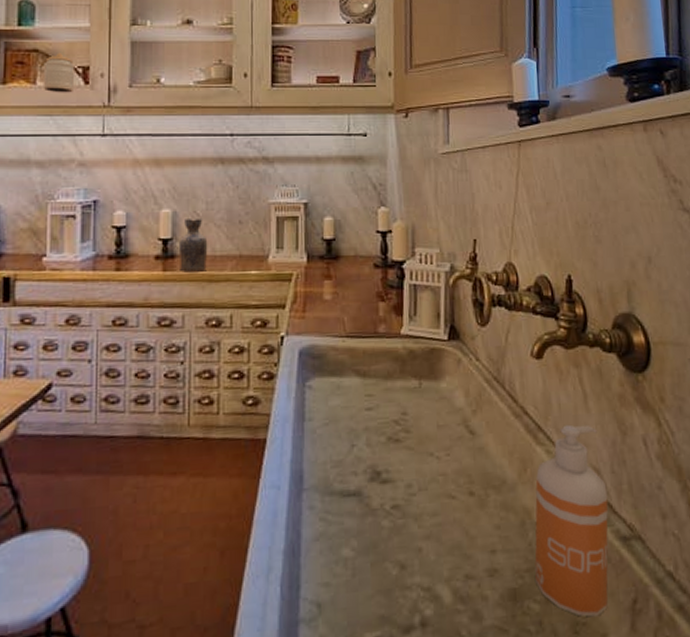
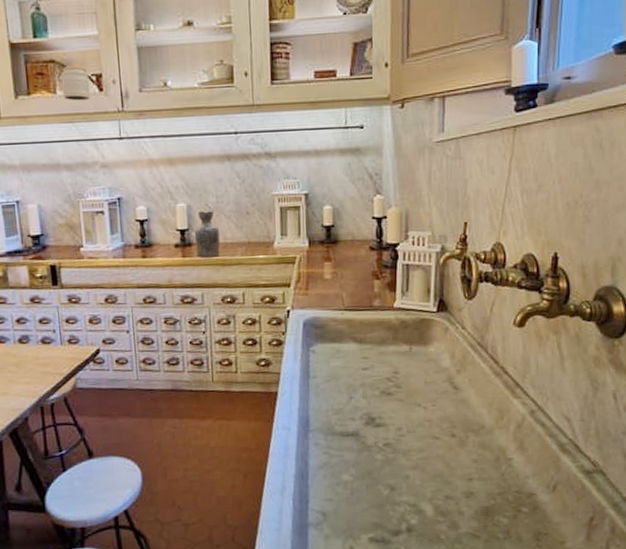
soap dispenser: present [534,424,609,617] -> none [505,381,575,529]

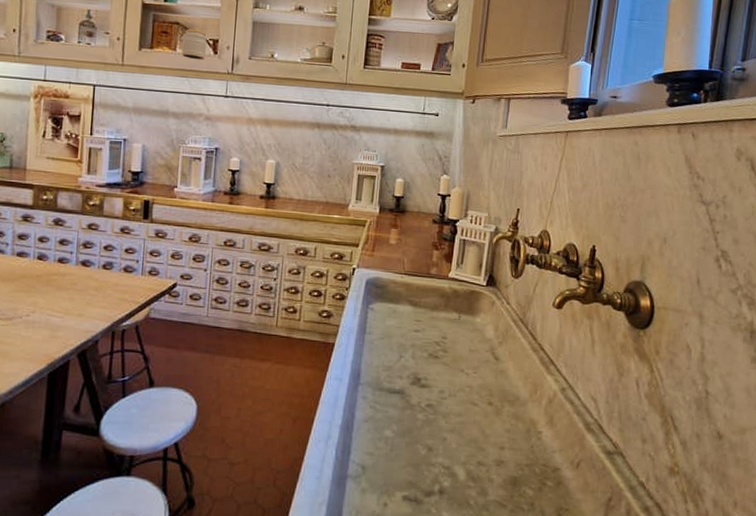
ceramic jug: present [194,210,221,259] -> none [278,169,302,213]

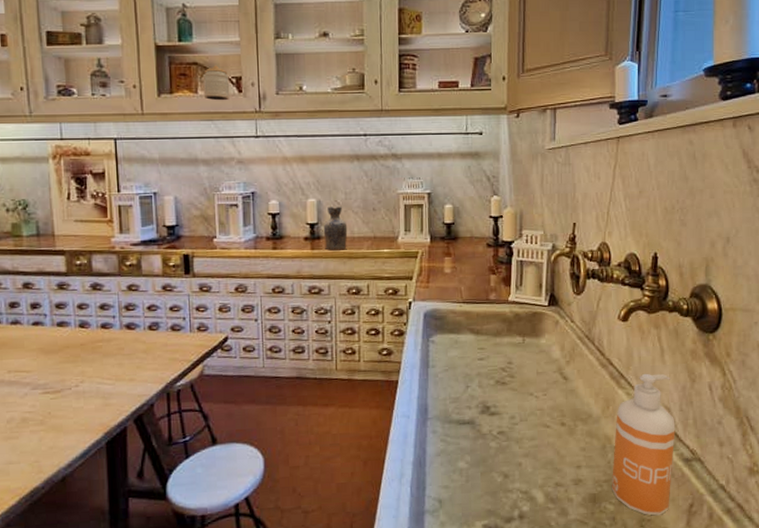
ceramic jug: none [278,169,302,213] -> present [323,205,348,252]
soap dispenser: none [532,362,601,506] -> present [611,373,675,516]

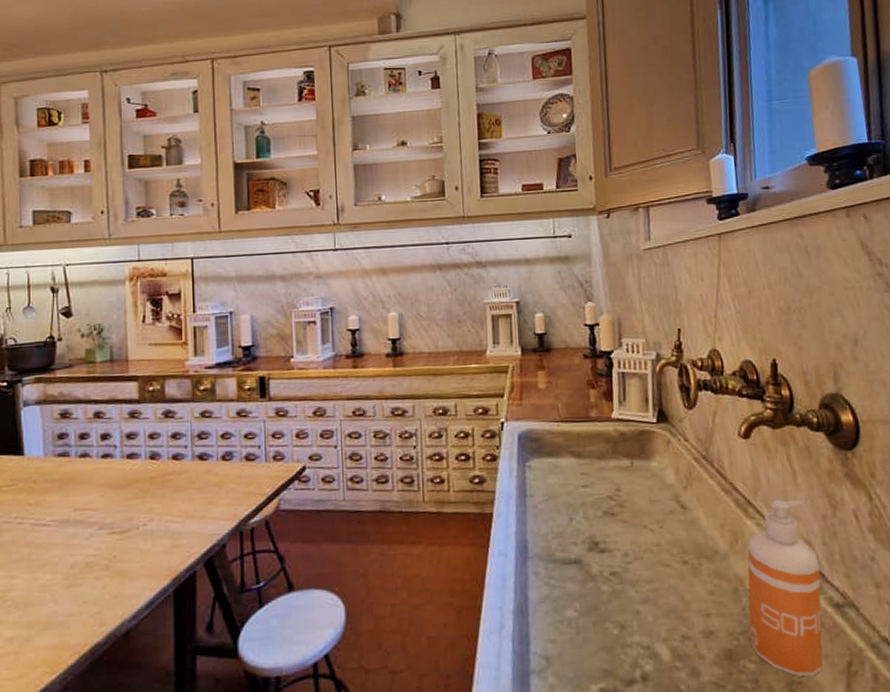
jar: present [202,65,230,101] -> none [280,179,308,215]
ceramic jug: present [323,205,348,252] -> none [405,318,432,369]

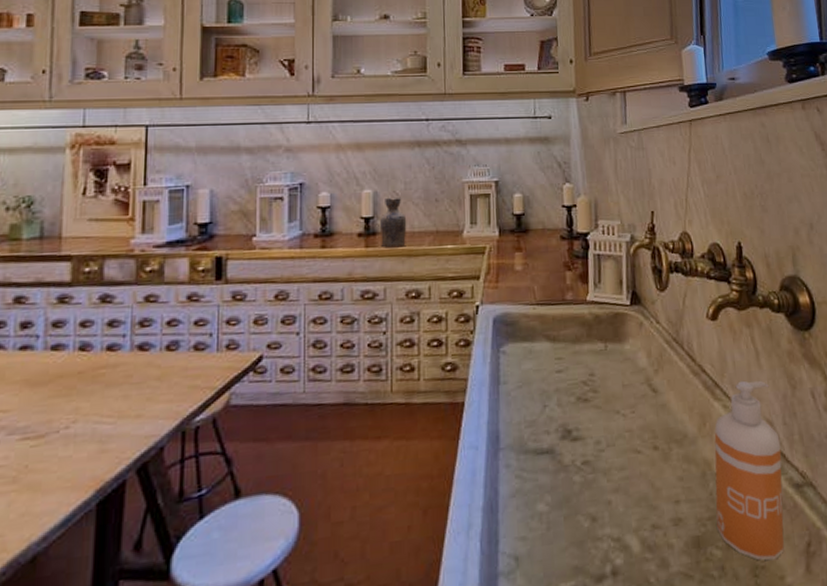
ceramic jug: none [405,318,432,369] -> present [379,196,407,250]

